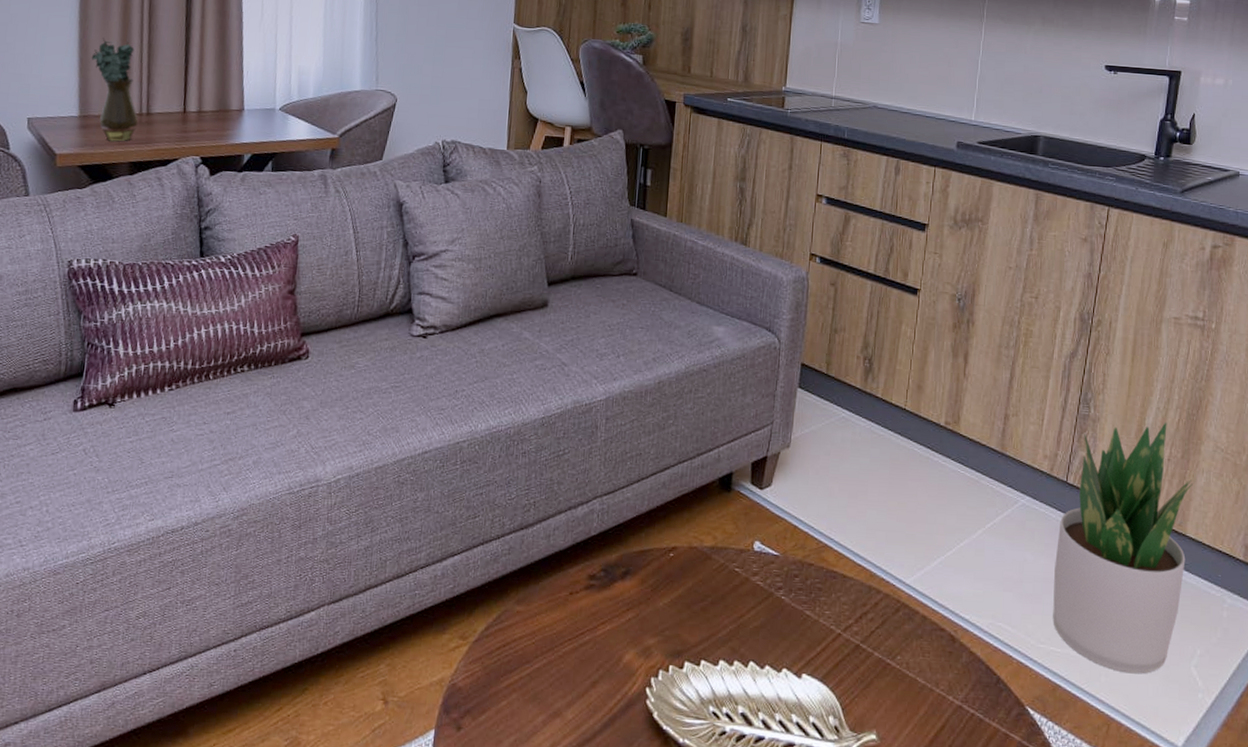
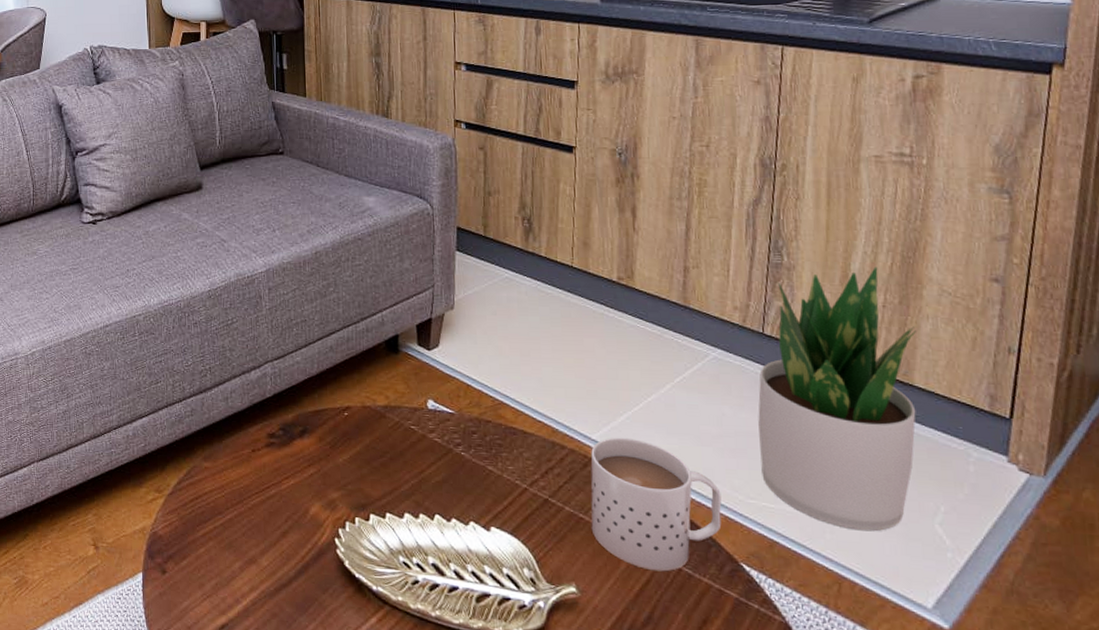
mug: none [896,582,1016,717] -> present [590,437,722,572]

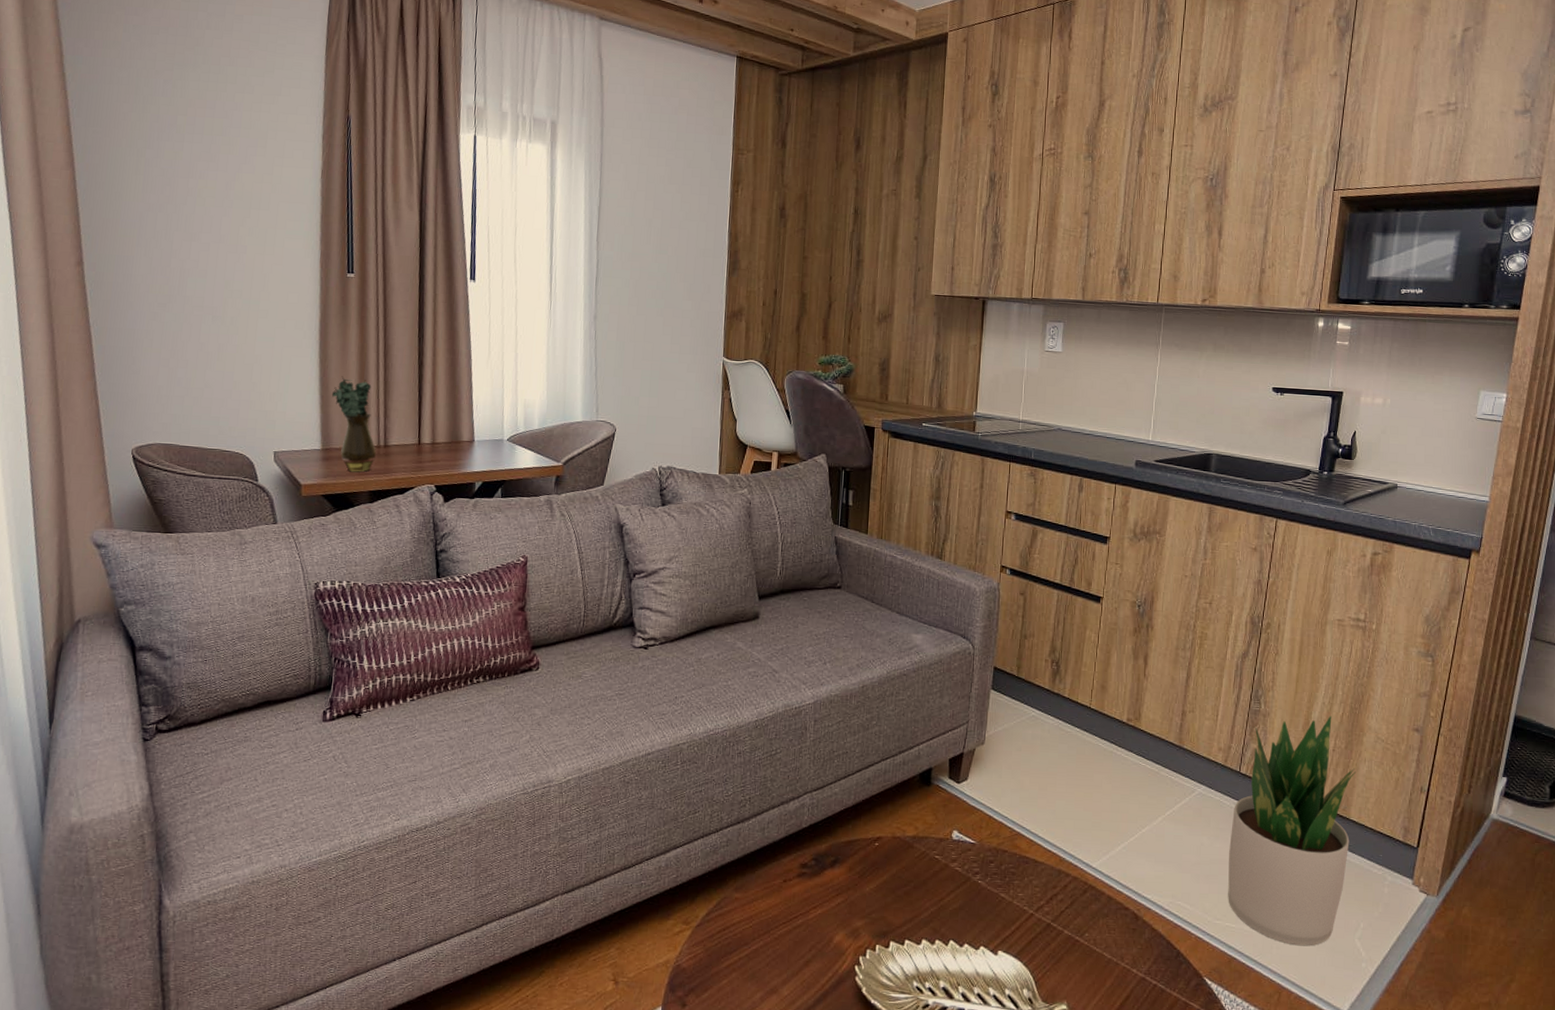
mug: present [590,437,722,572] -> none [1085,865,1194,988]

